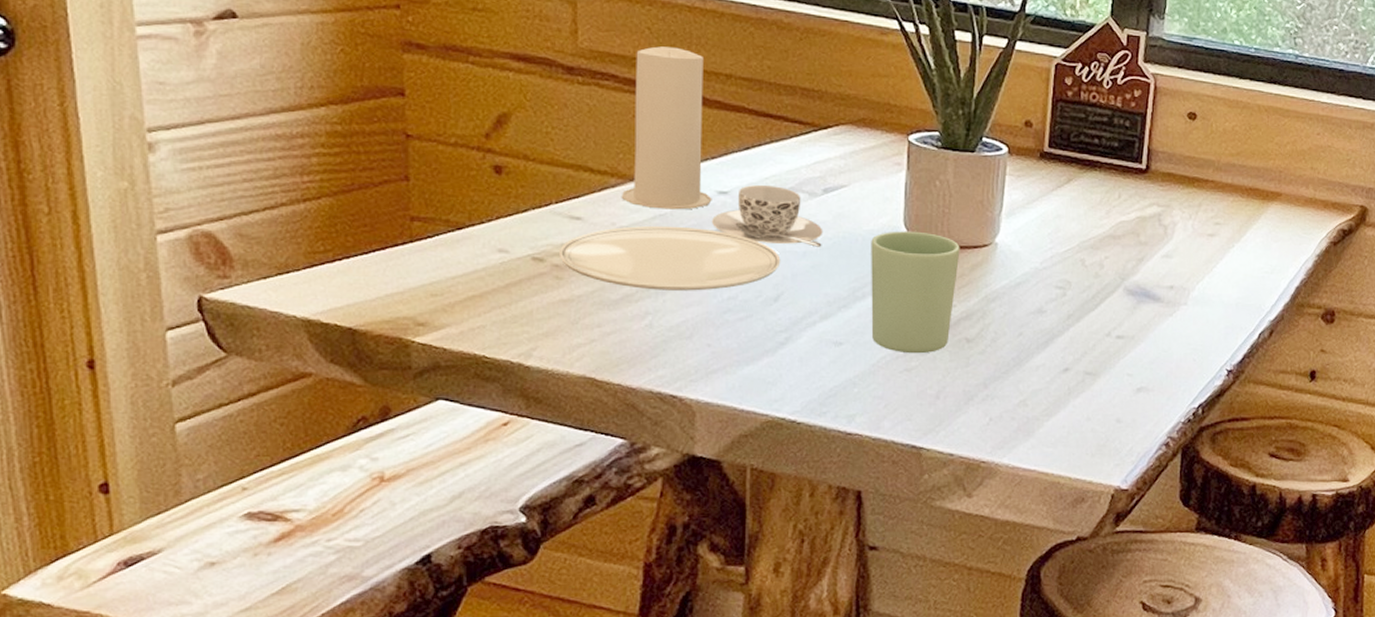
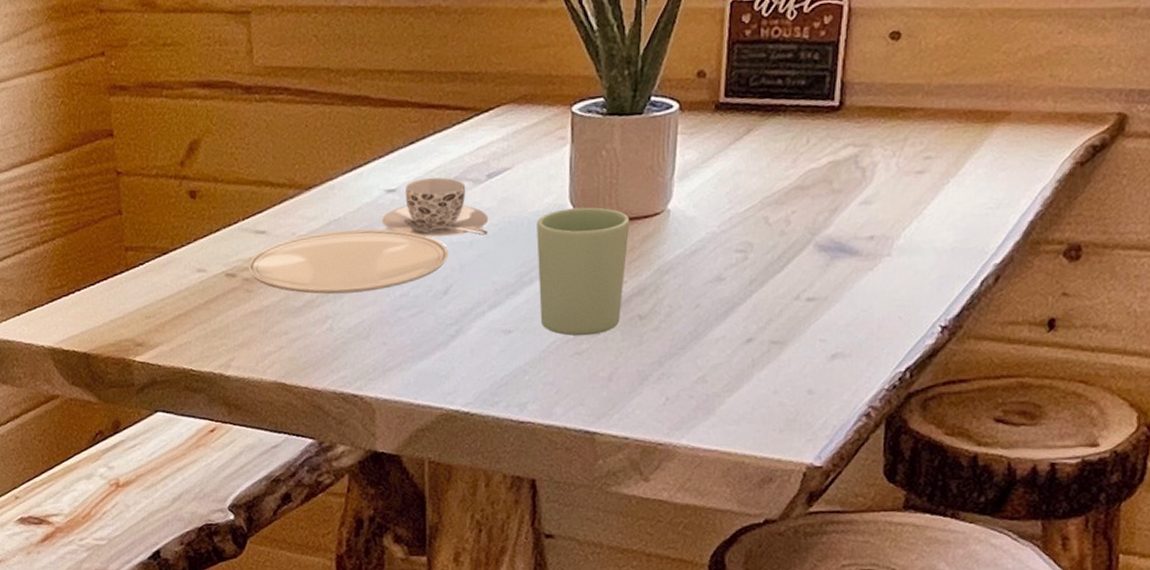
candle: present [622,46,712,210] -> none [300,50,381,215]

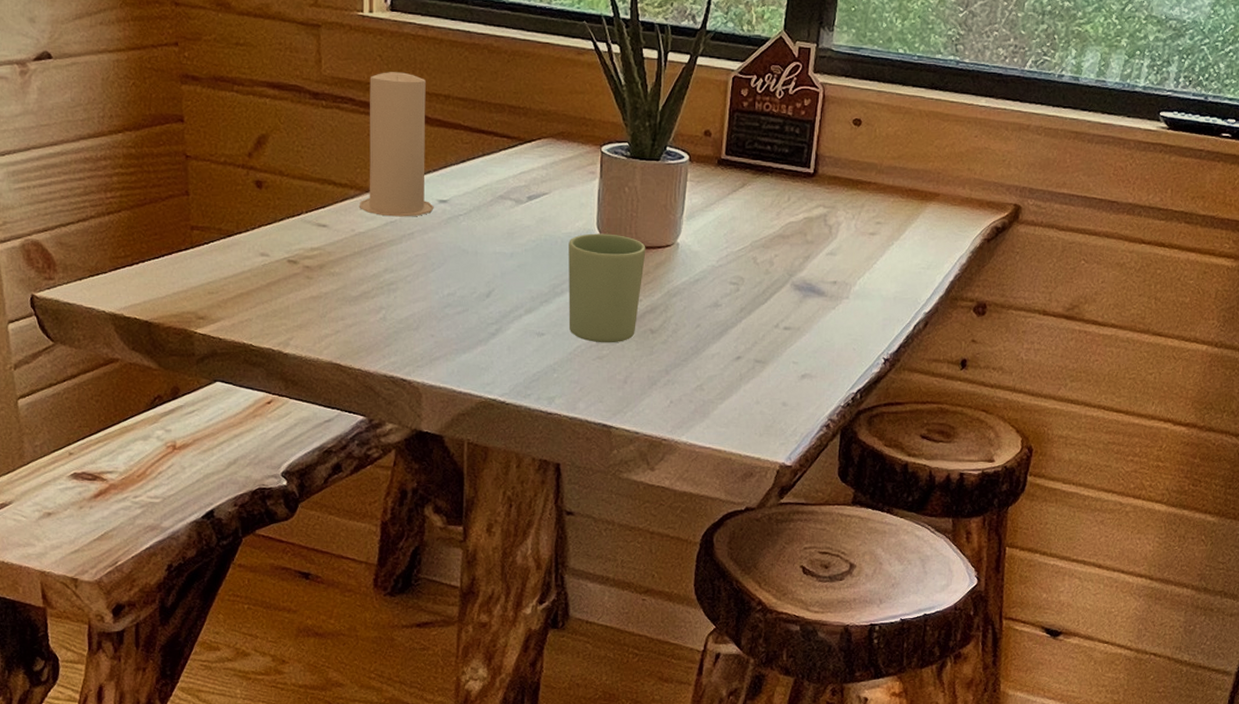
plate: present [247,228,449,295] -> none [309,231,492,288]
candle: none [300,50,381,215] -> present [360,72,434,217]
teacup: present [381,177,489,237] -> none [433,193,528,249]

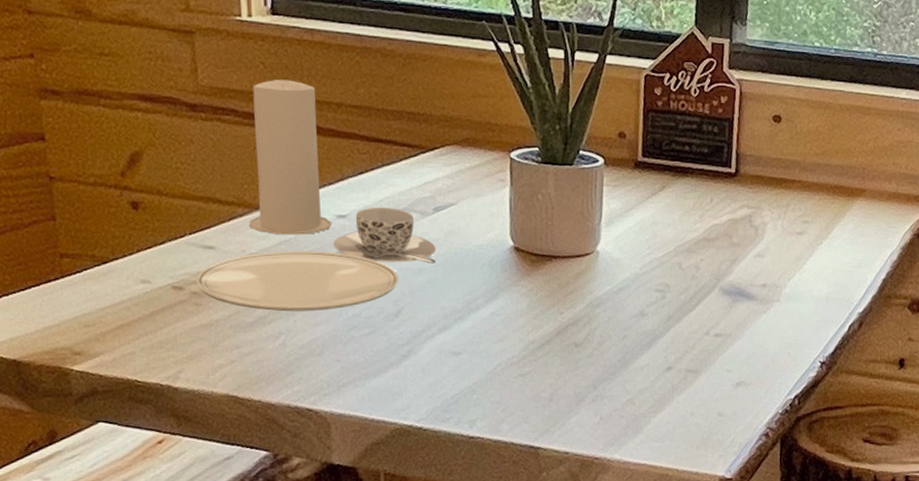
plate: none [309,231,492,288] -> present [195,250,399,312]
teacup: none [433,193,528,249] -> present [332,206,437,264]
mug: present [568,233,646,343] -> none [481,244,565,360]

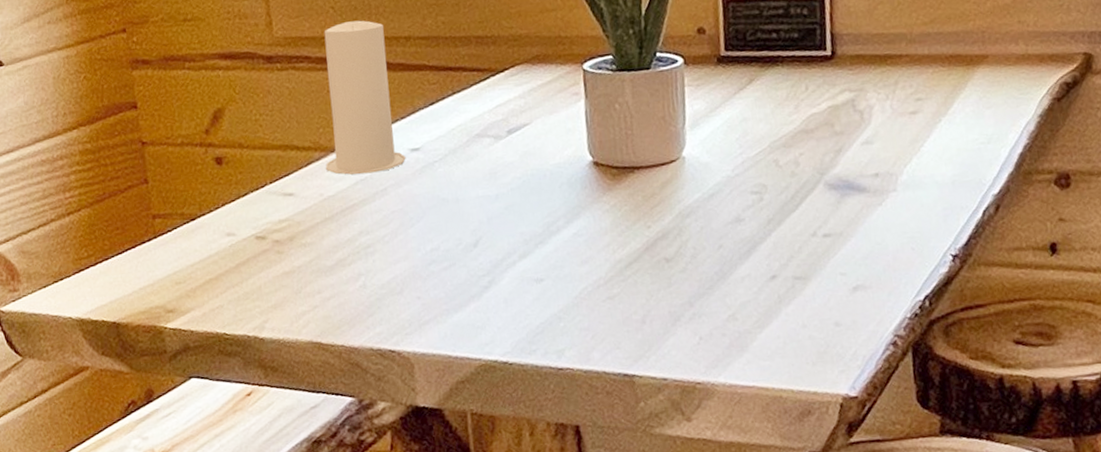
plate: present [195,250,399,312] -> none [277,186,476,253]
teacup: present [332,206,437,264] -> none [407,135,513,192]

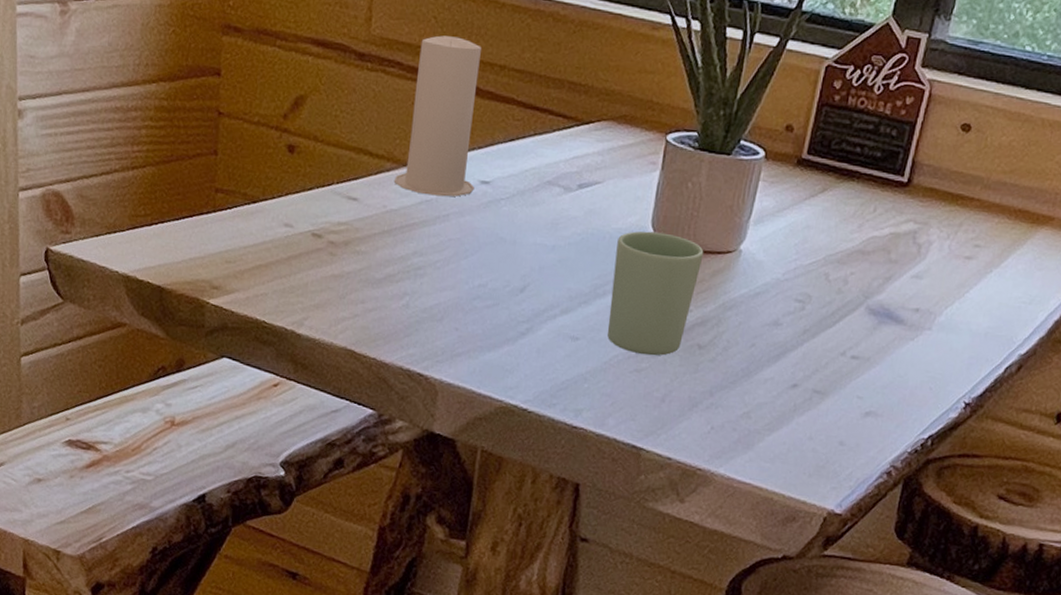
mug: none [559,157,648,281] -> present [607,231,704,356]

